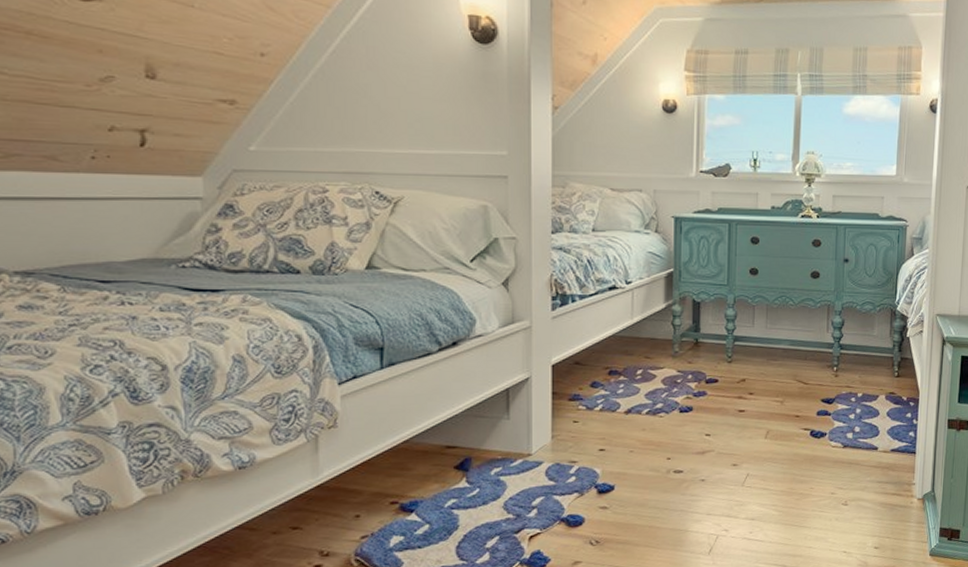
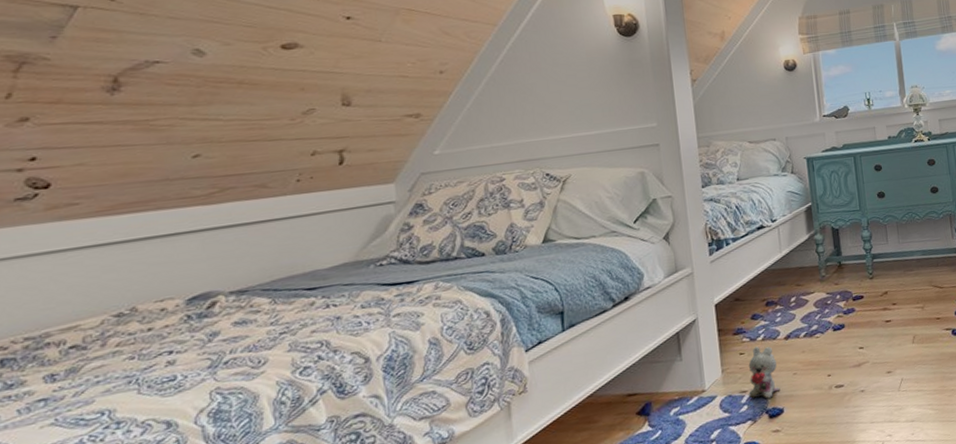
plush toy: none [579,417,614,473] -> present [748,346,780,399]

